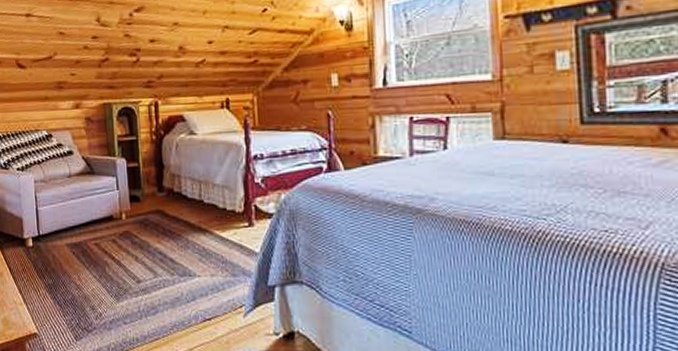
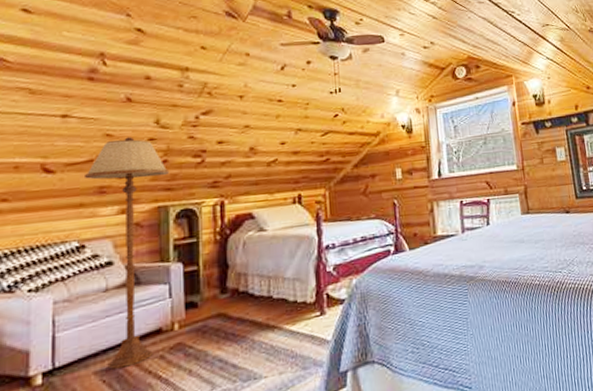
floor lamp: none [46,35,111,244] -> present [83,137,170,370]

